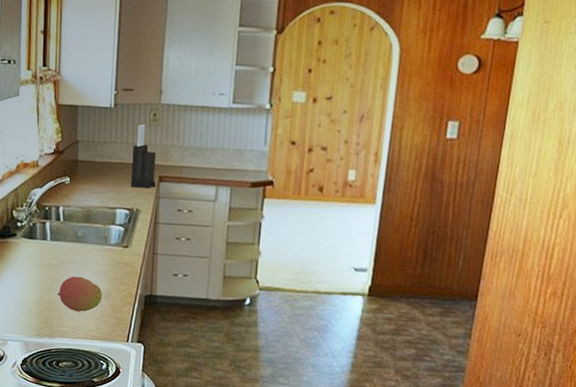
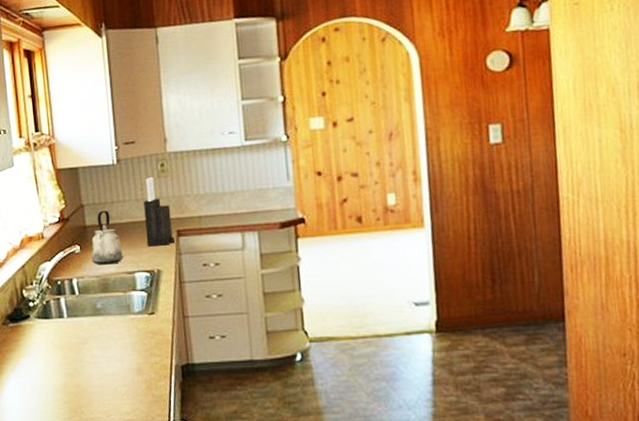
fruit: present [57,276,103,312] -> none [82,353,134,394]
kettle: none [79,148,108,199] -> present [91,210,123,265]

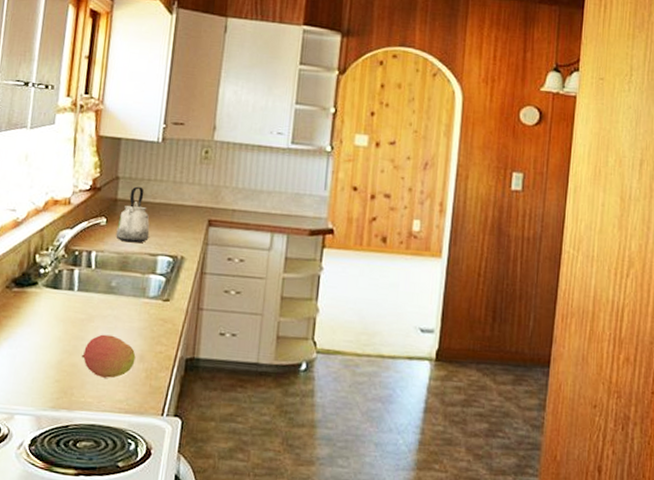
fruit: none [82,353,134,394] -> present [81,334,136,378]
knife block: present [143,177,174,247] -> none [175,162,207,233]

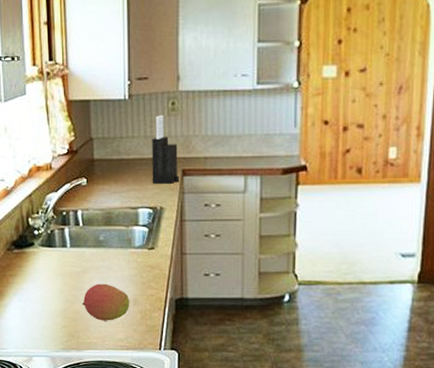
kettle: present [116,186,150,243] -> none [97,145,128,199]
knife block: none [175,162,207,233] -> present [152,115,179,184]

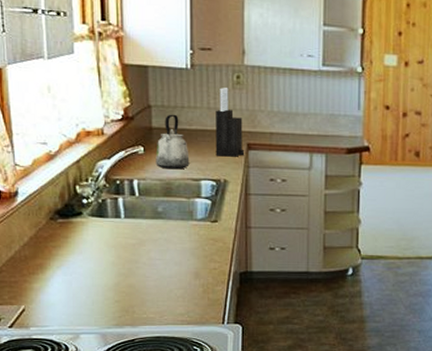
fruit: present [81,283,130,321] -> none [137,256,191,295]
kettle: none [97,145,128,199] -> present [156,114,190,170]

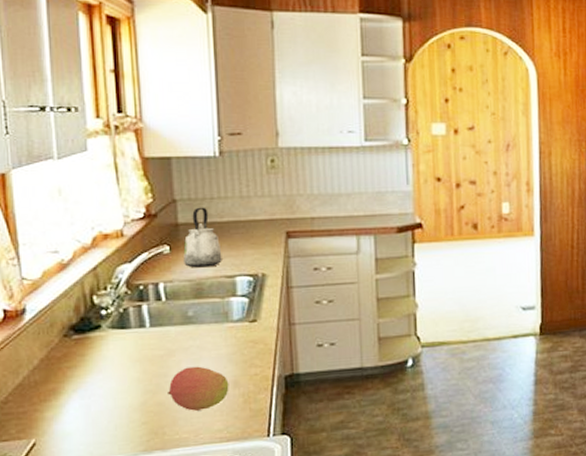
fruit: none [137,256,191,295] -> present [166,366,229,411]
knife block: present [215,87,244,157] -> none [249,173,283,249]

